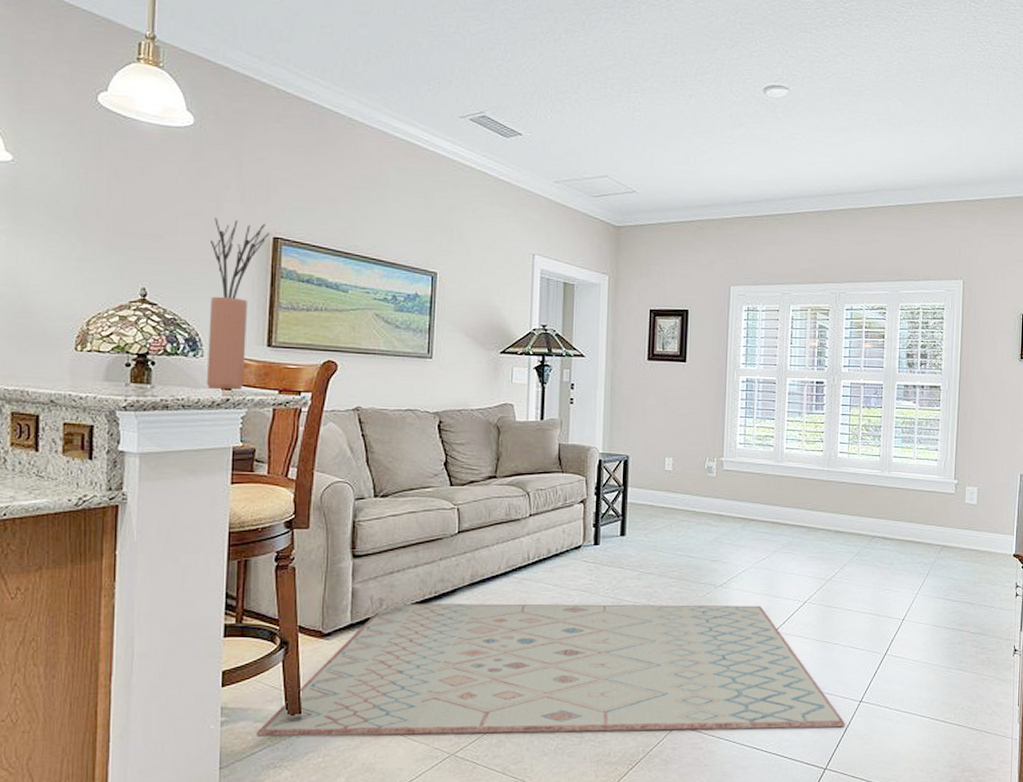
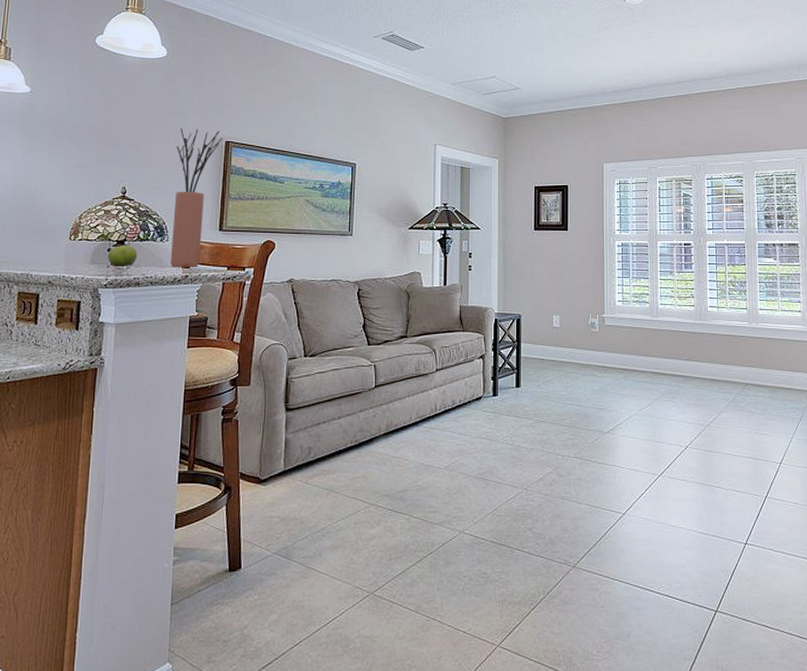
fruit: none [125,358,164,387] -> present [107,244,138,267]
rug: present [256,603,845,738] -> none [202,450,732,576]

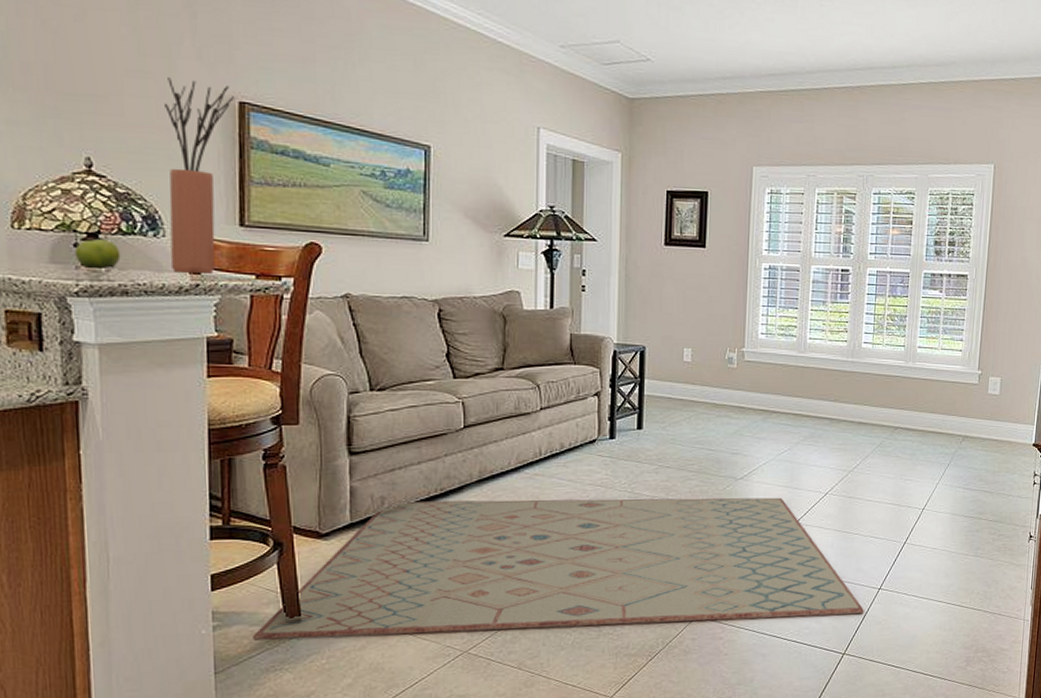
rug: none [202,450,732,576] -> present [252,497,864,641]

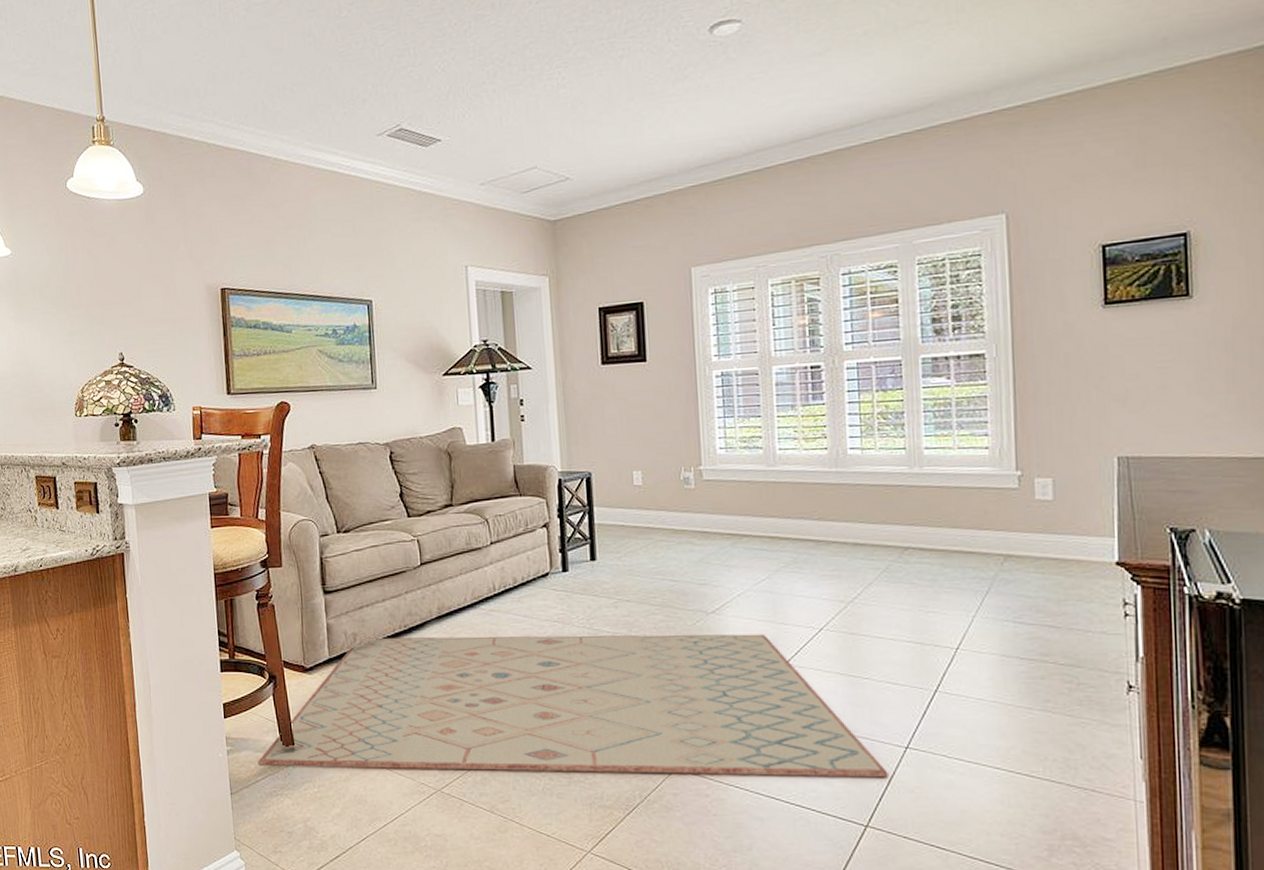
fruit: present [74,238,121,270] -> none [115,417,146,444]
vase: present [165,77,234,275] -> none [169,276,217,441]

